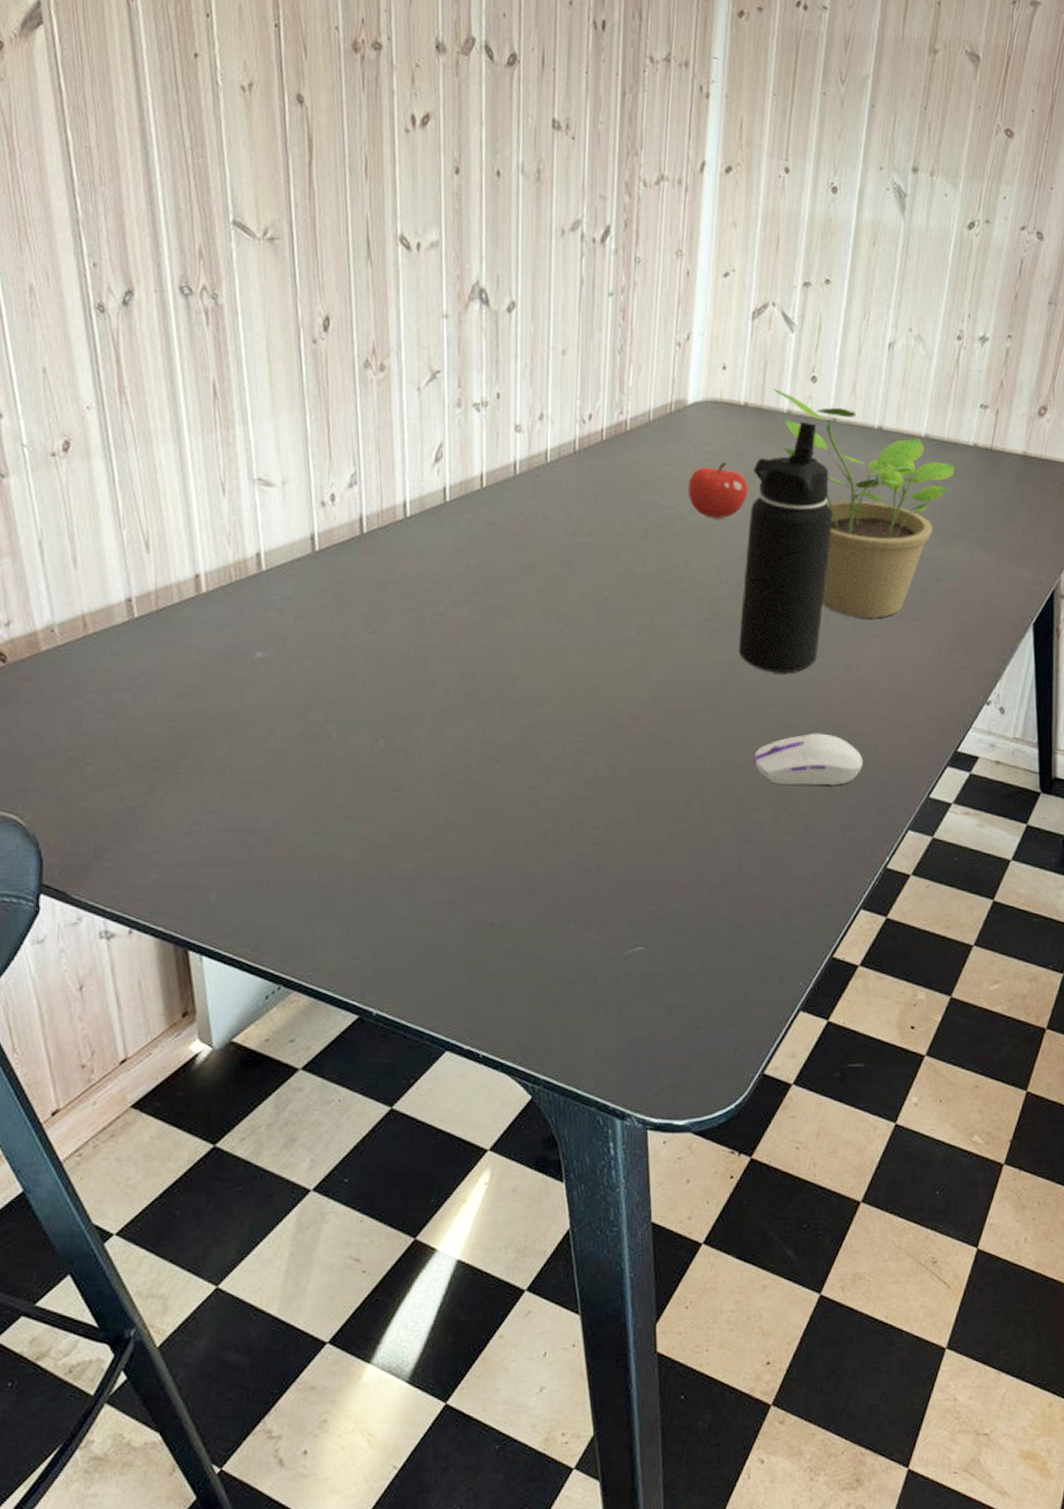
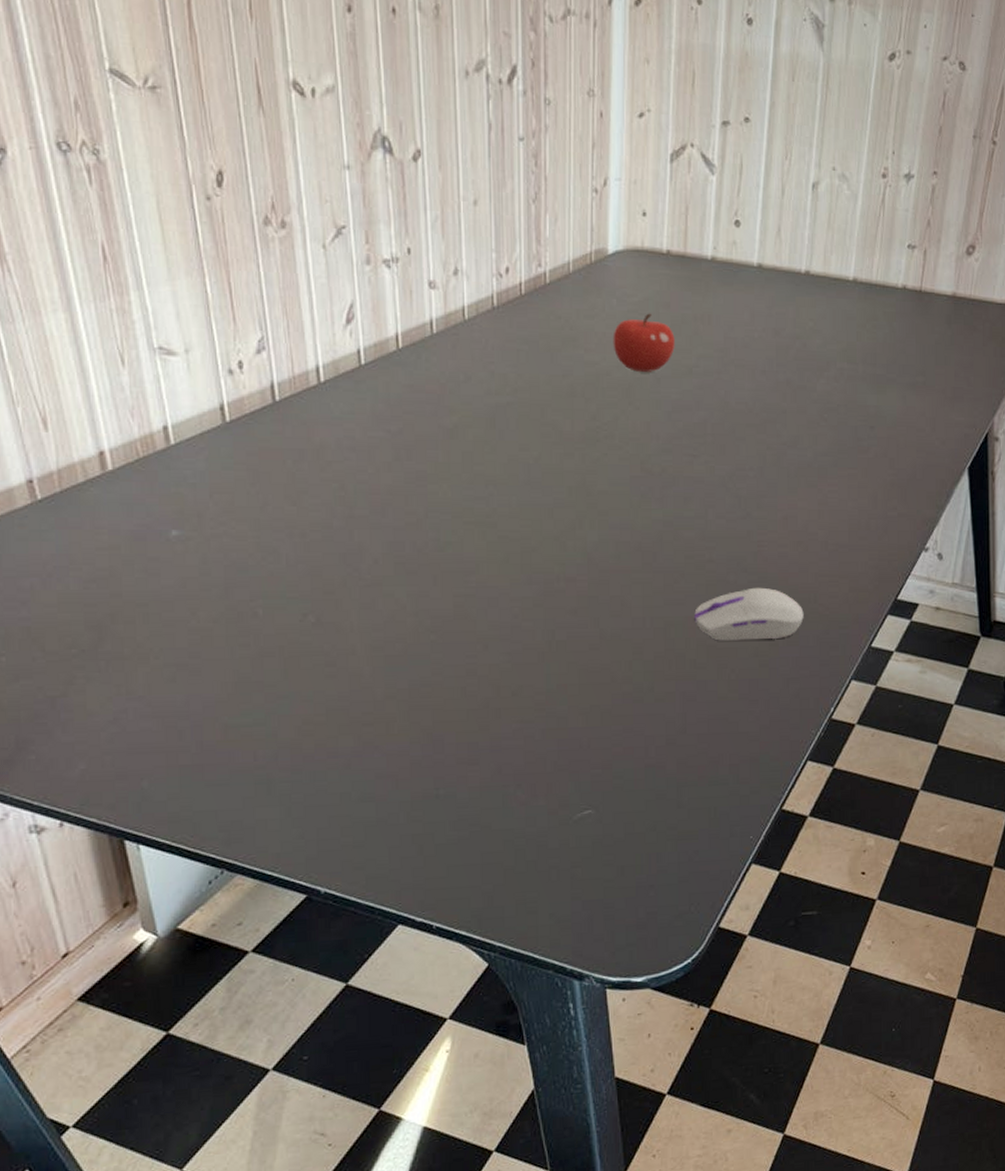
water bottle: present [738,422,833,673] -> none [673,269,763,529]
potted plant: present [773,389,954,619] -> none [696,235,884,470]

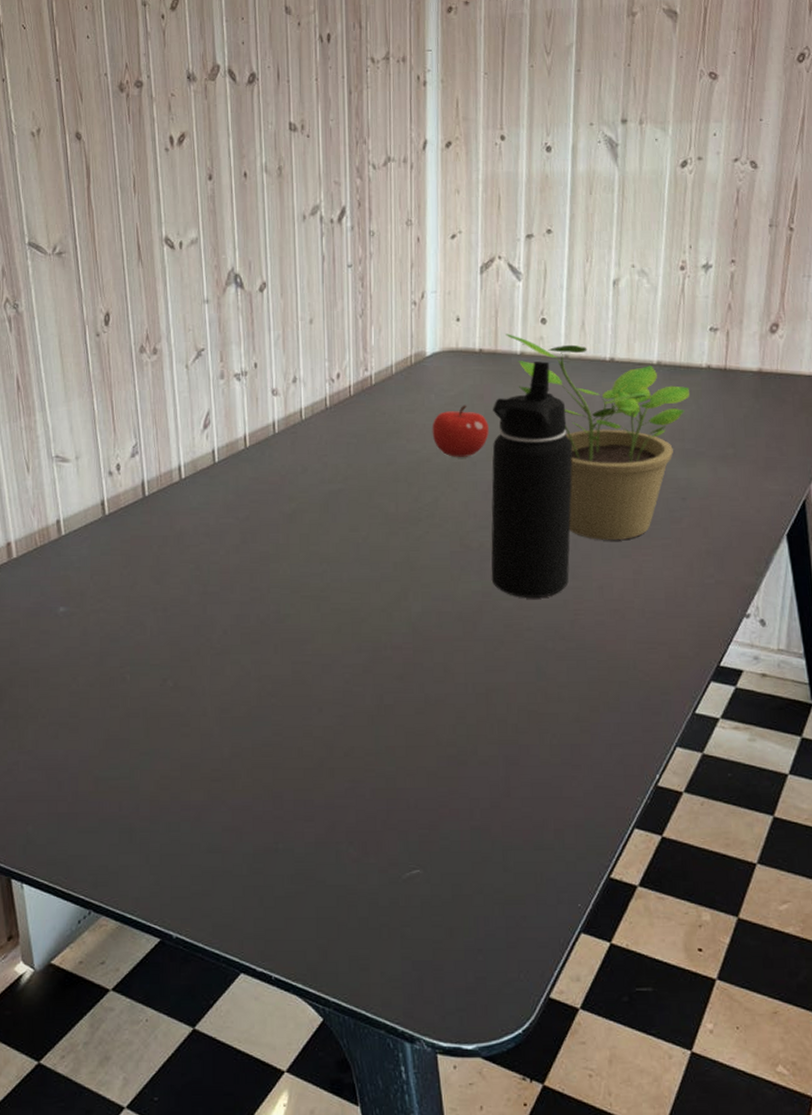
water bottle: none [673,269,763,529] -> present [491,361,573,599]
computer mouse: present [694,587,804,641] -> none [514,654,624,706]
potted plant: none [696,235,884,470] -> present [506,334,690,541]

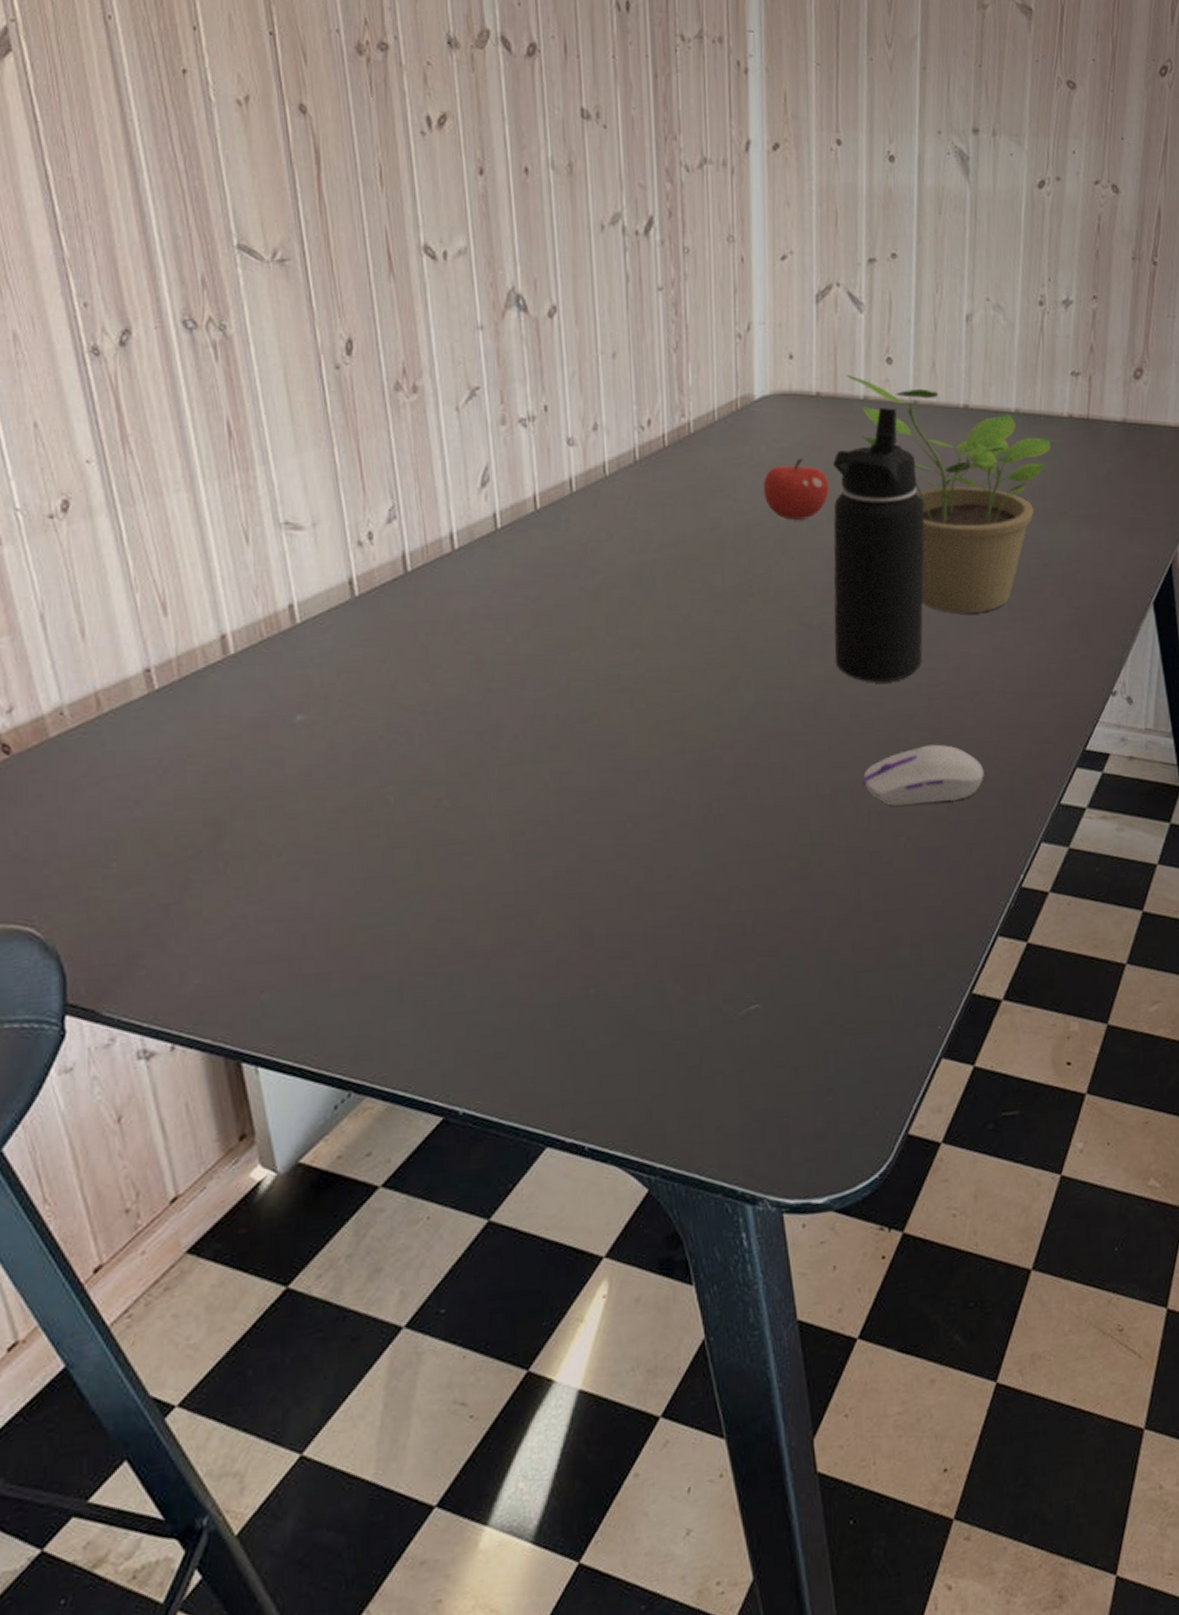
computer mouse: none [514,654,624,706] -> present [863,744,984,806]

